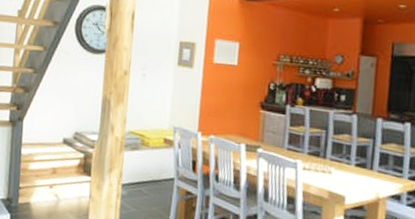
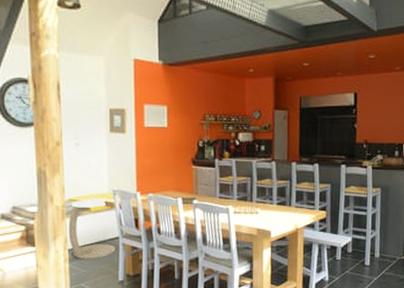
side table: none [124,133,174,199] -> present [68,198,116,259]

